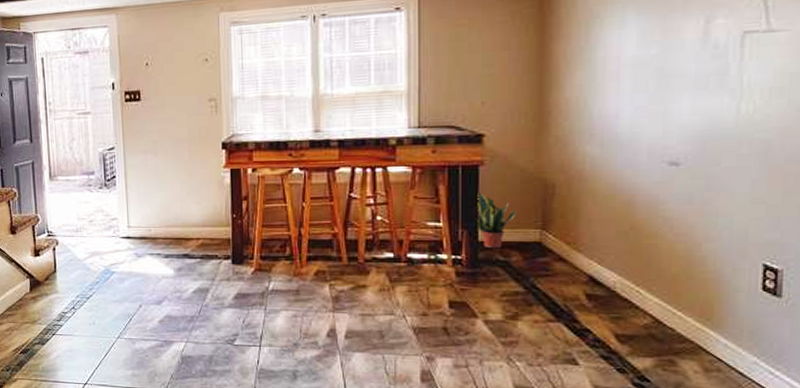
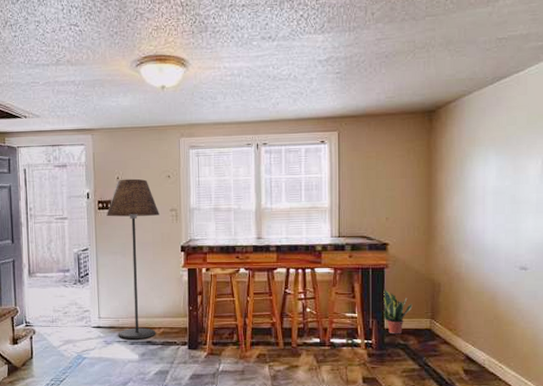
floor lamp: none [135,64,196,252] -> present [107,178,159,340]

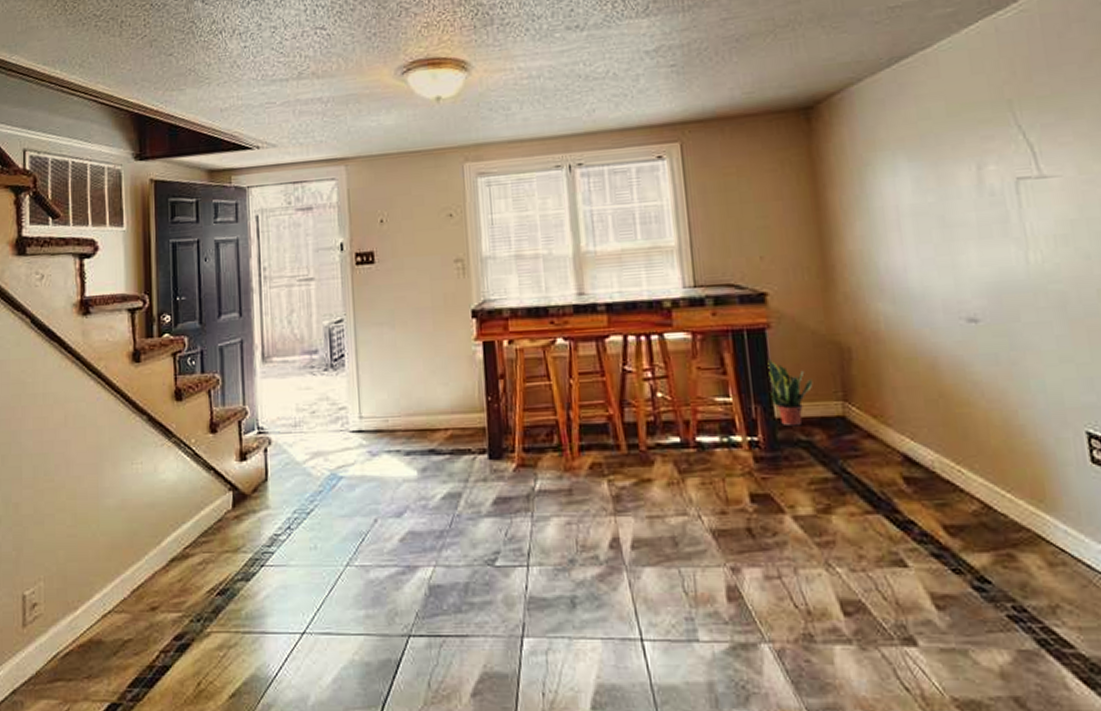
floor lamp: present [107,178,159,340] -> none [368,220,442,448]

